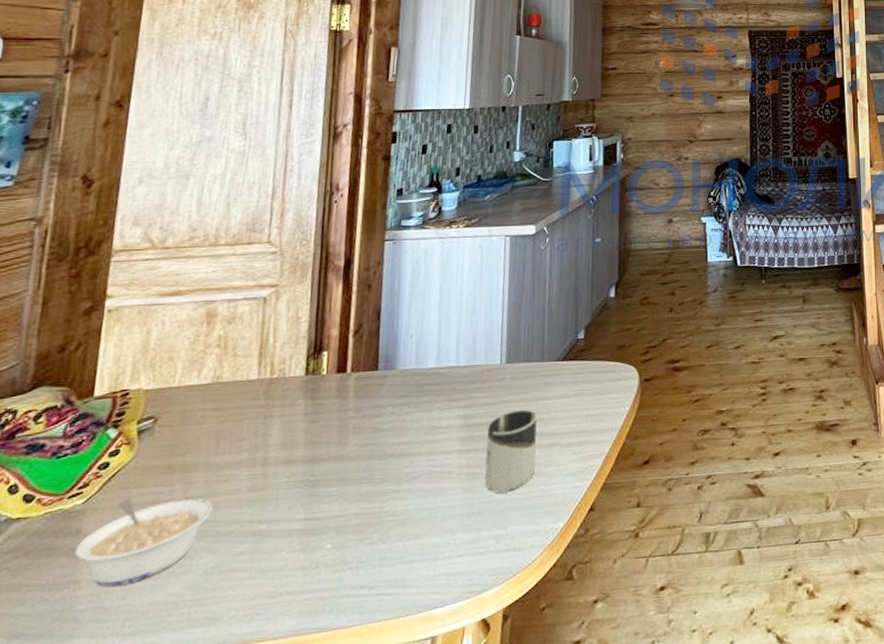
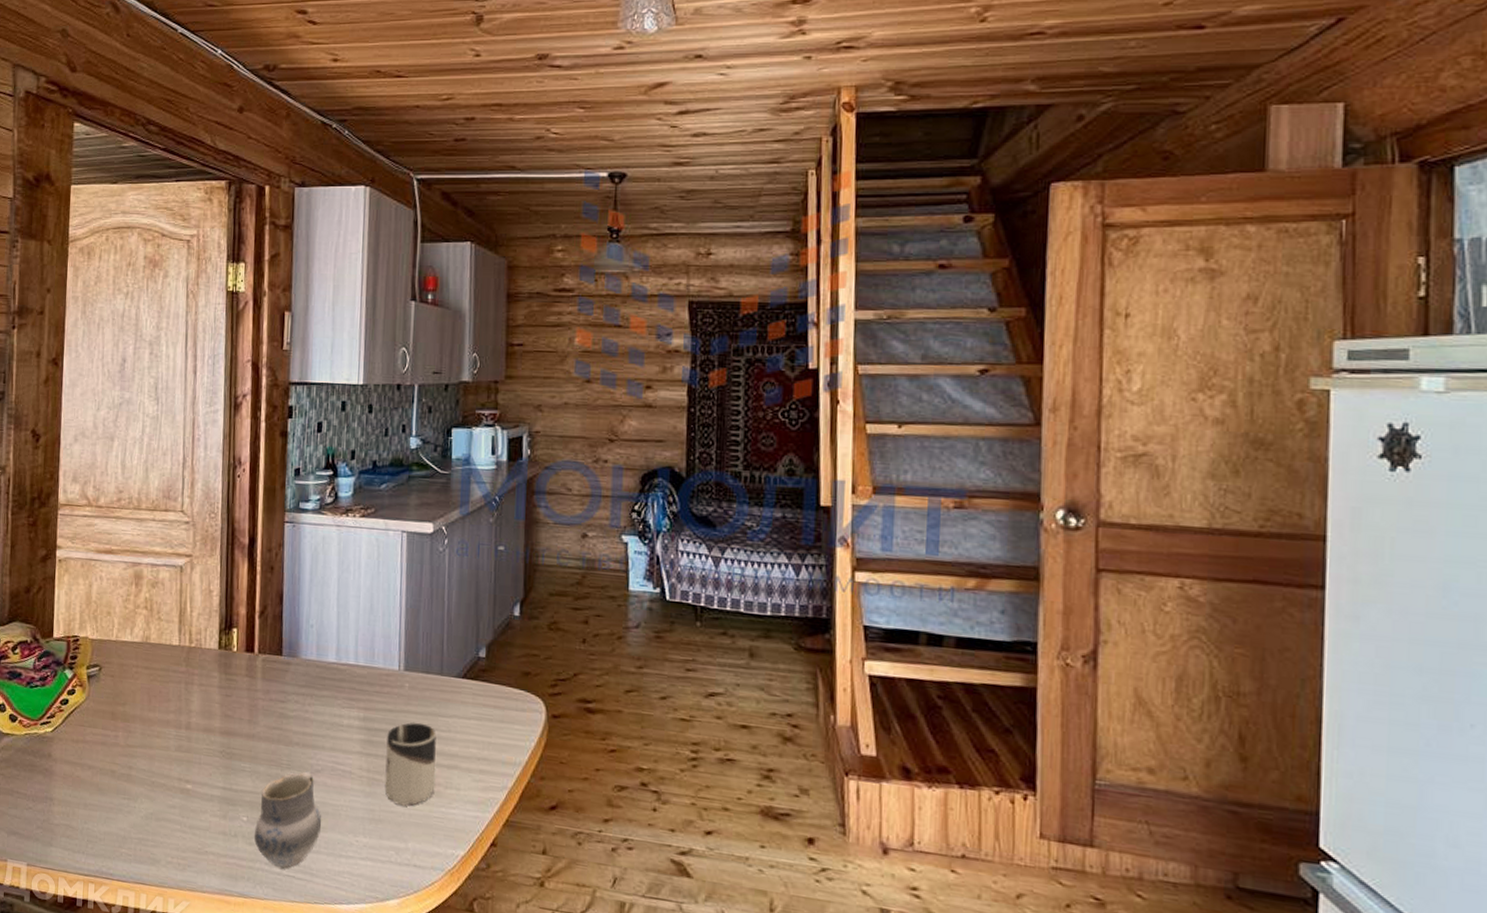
legume: present [75,498,213,587] -> none [49,735,149,811]
cup: none [338,481,417,589] -> present [253,771,322,869]

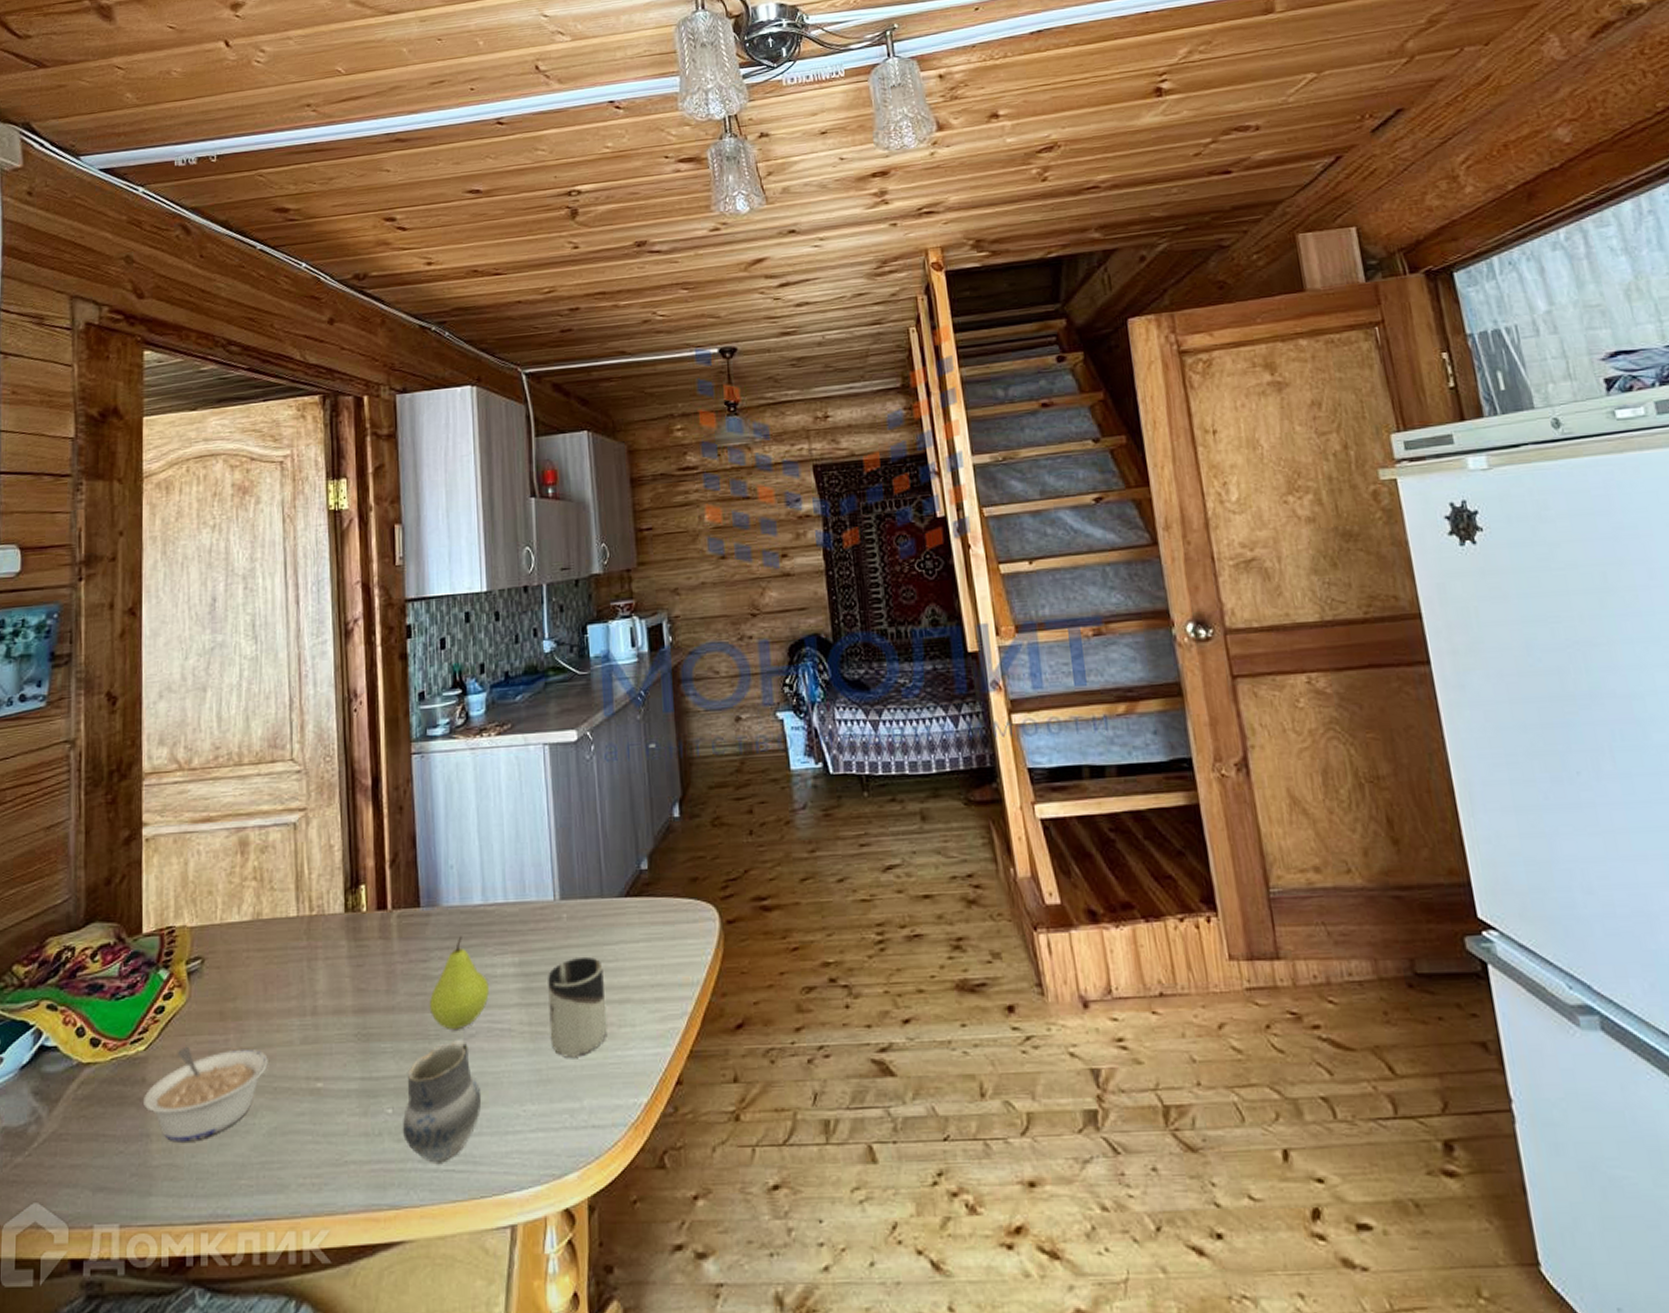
legume: none [49,735,149,811] -> present [143,1046,268,1143]
fruit: none [283,686,336,764] -> present [429,936,489,1029]

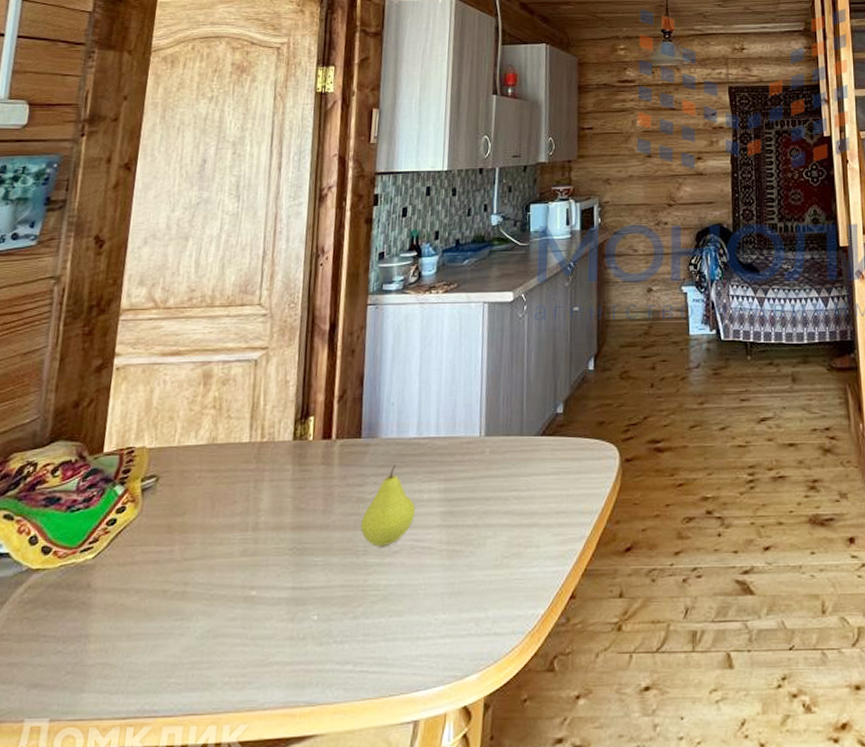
legume: present [143,1046,268,1143] -> none [86,555,208,643]
cup: present [402,1038,482,1163] -> none [324,554,399,665]
cup: present [547,956,607,1058] -> none [465,486,517,573]

